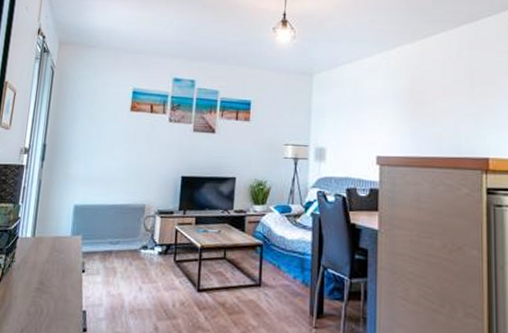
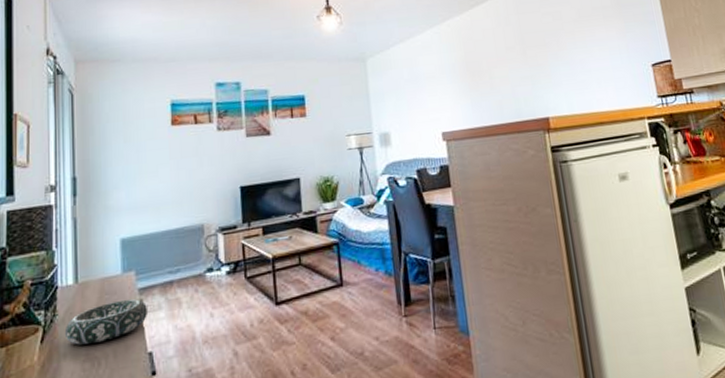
decorative bowl: none [18,259,88,293] -> present [64,299,149,345]

